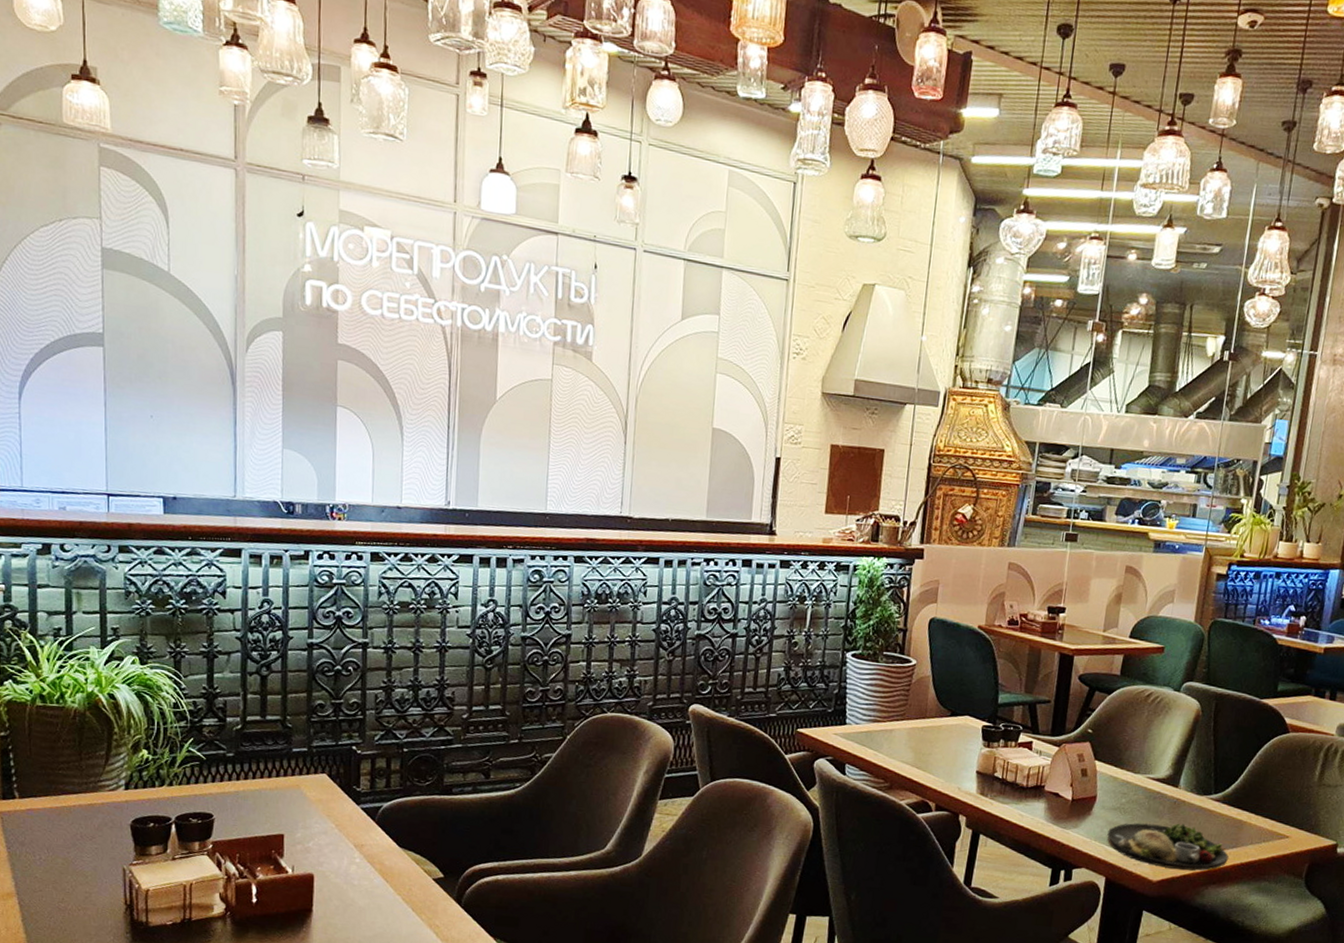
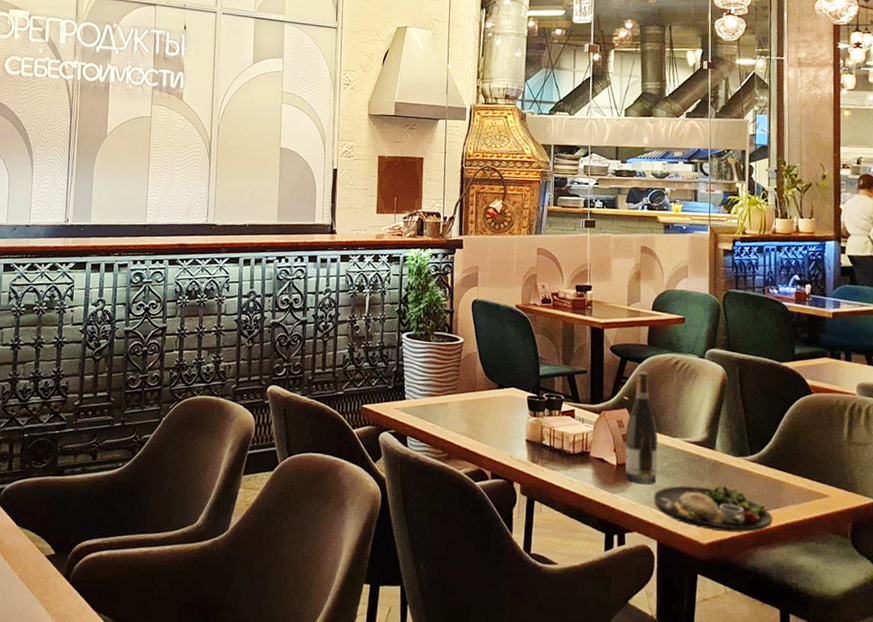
wine bottle: none [1079,703,1120,822] -> present [625,371,658,485]

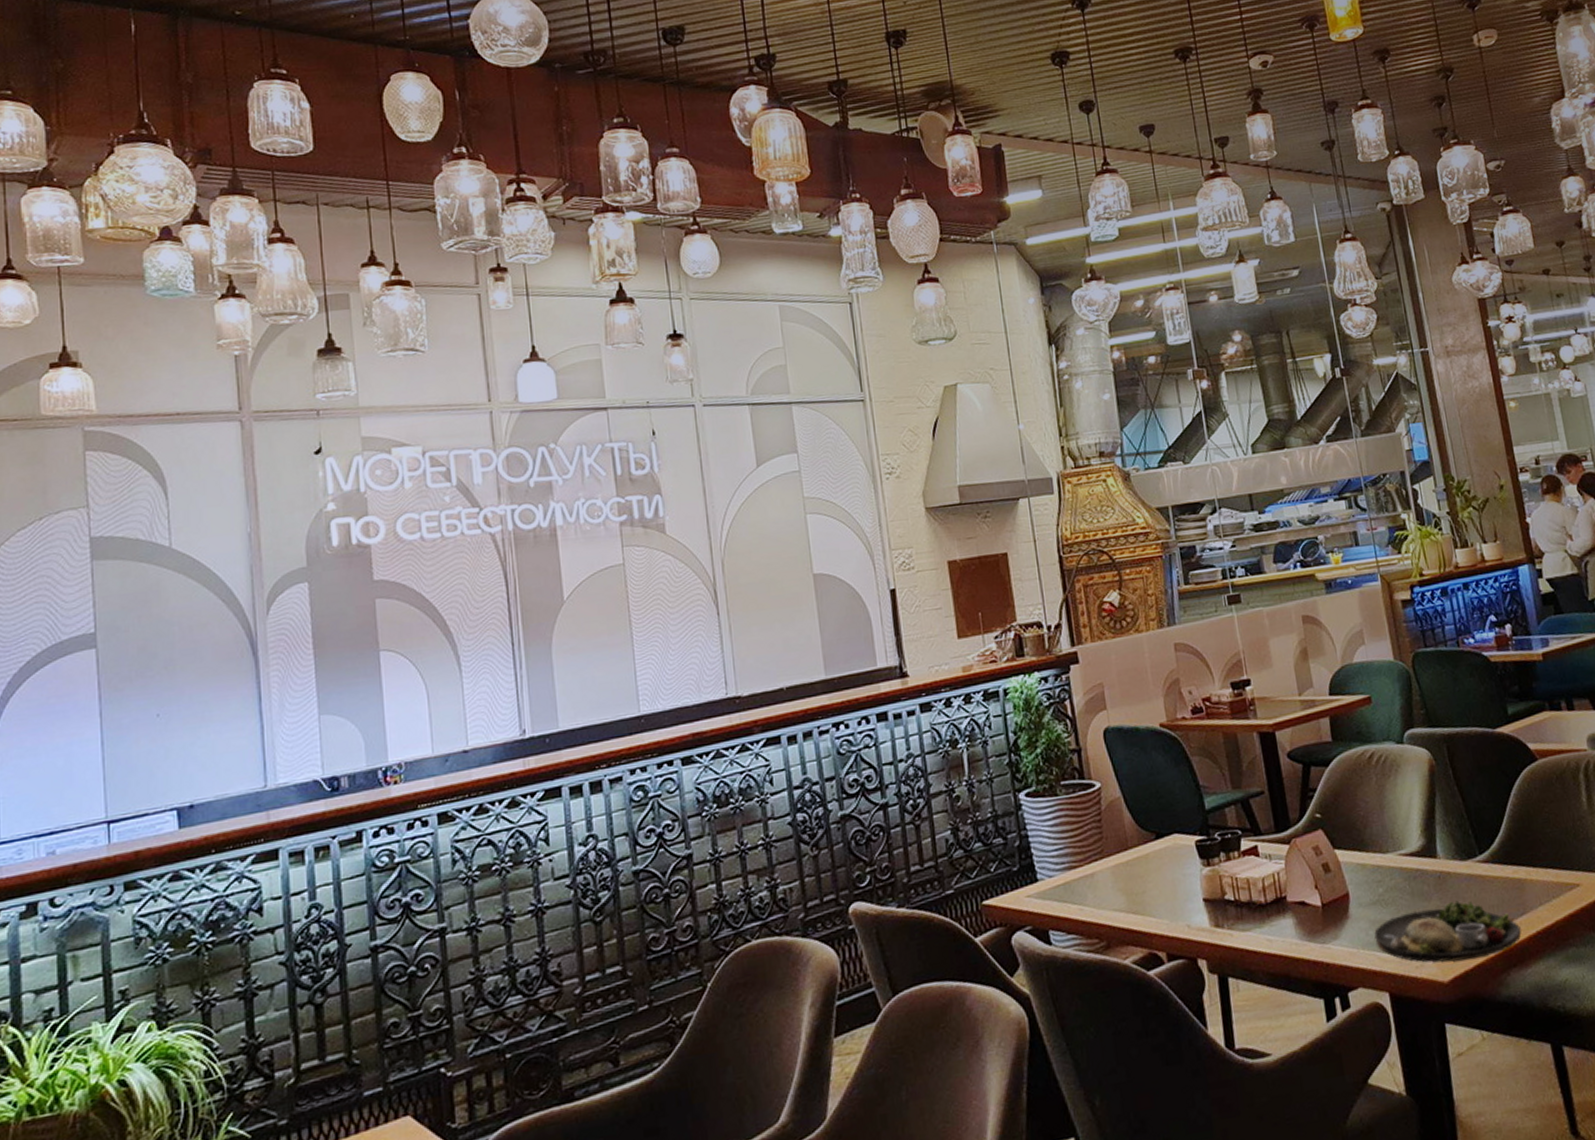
wine bottle: present [625,371,658,485] -> none [1324,776,1375,924]

